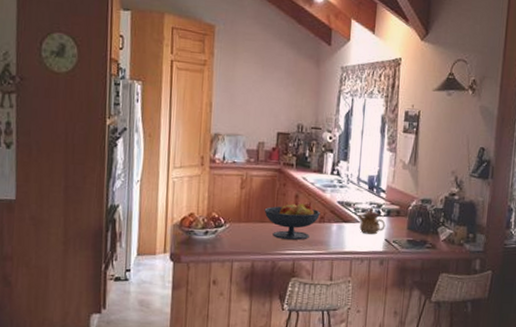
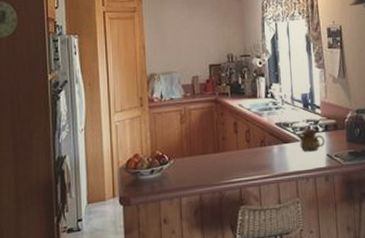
fruit bowl: present [264,202,320,240] -> none [205,130,260,168]

